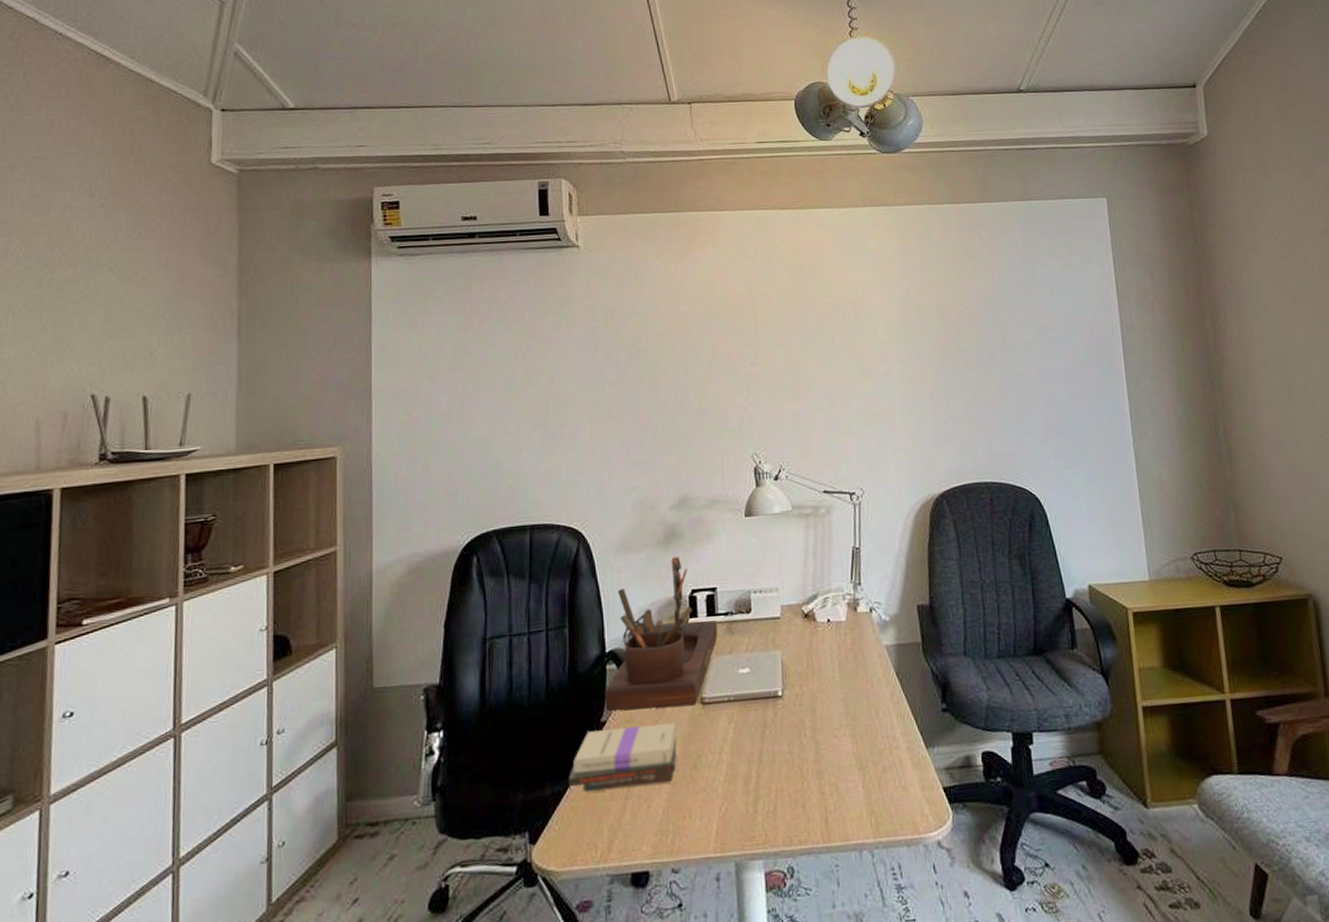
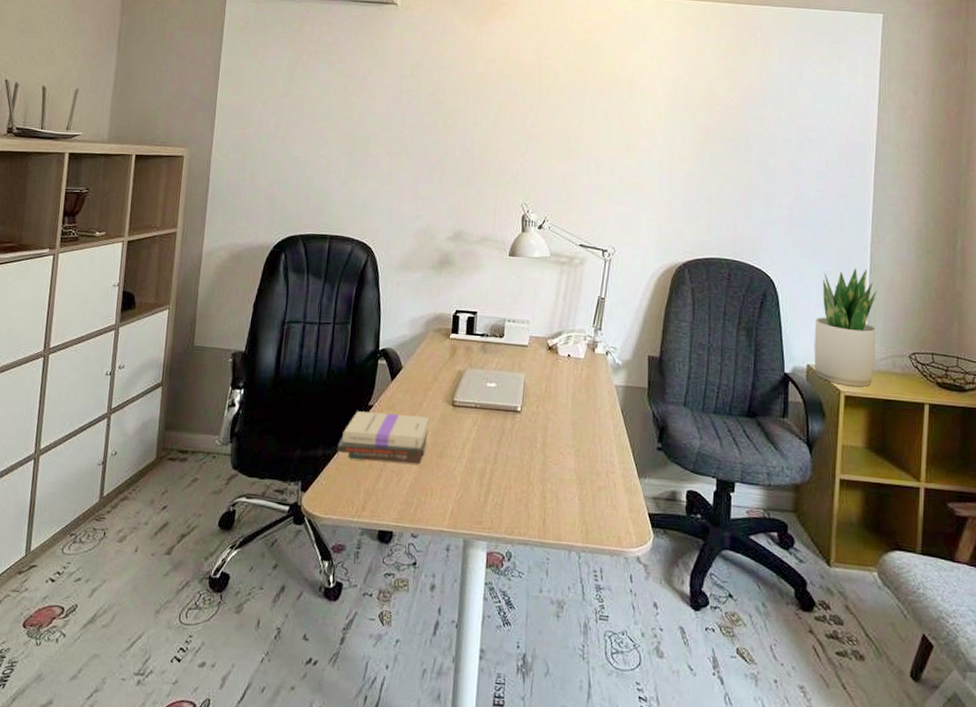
desk organizer: present [604,557,718,712] -> none [373,280,474,405]
planter: none [1088,470,1158,602] -> present [814,268,877,388]

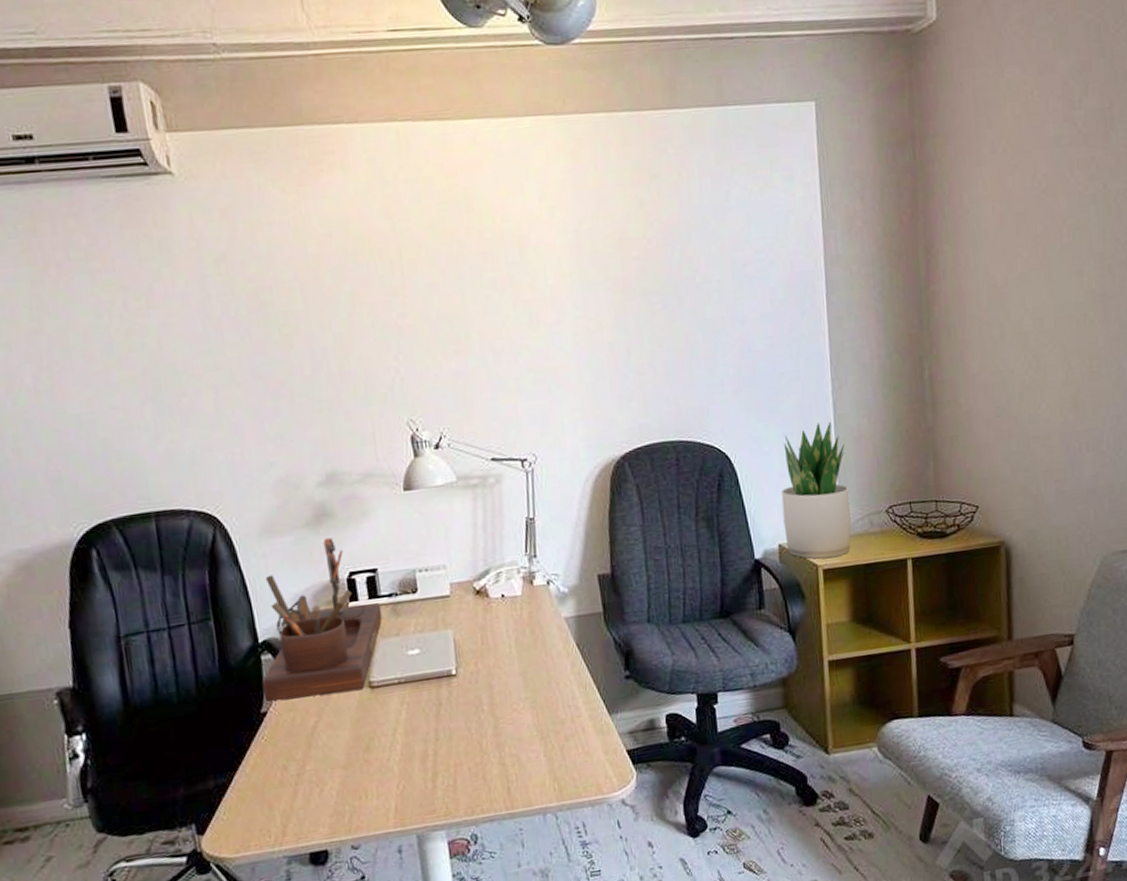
books: present [336,411,430,464] -> none [231,708,348,781]
desk organizer: none [373,280,474,405] -> present [261,538,383,702]

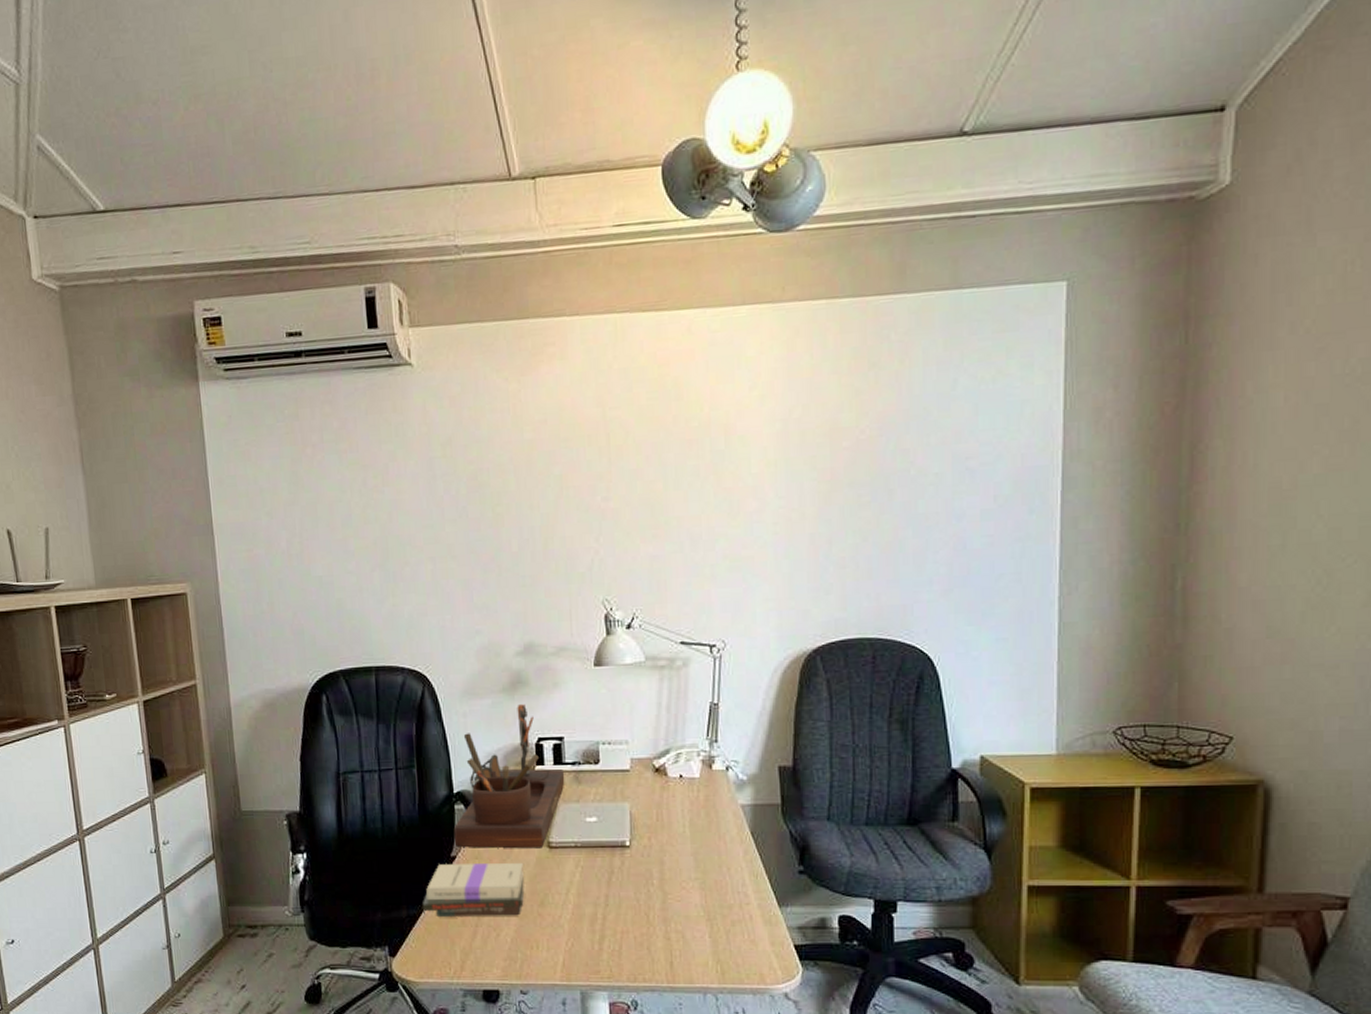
books: none [231,708,348,781] -> present [422,863,525,916]
planter: present [781,421,851,559] -> none [988,629,1070,777]

